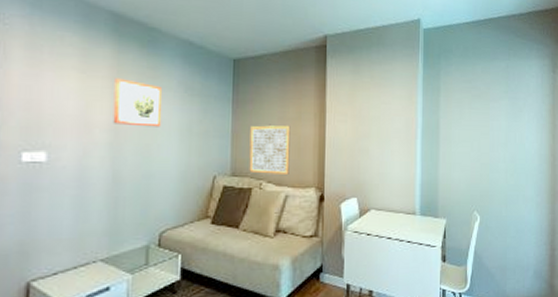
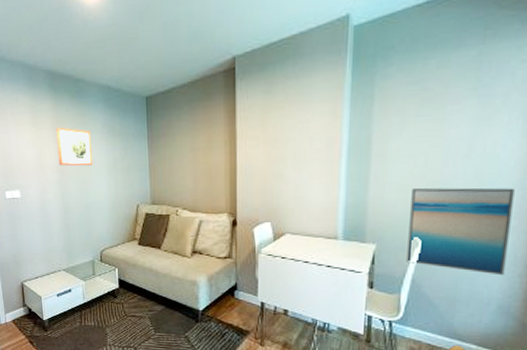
wall art: present [249,124,291,176] -> none [165,154,202,203]
wall art: none [470,169,536,245] -> present [407,187,515,276]

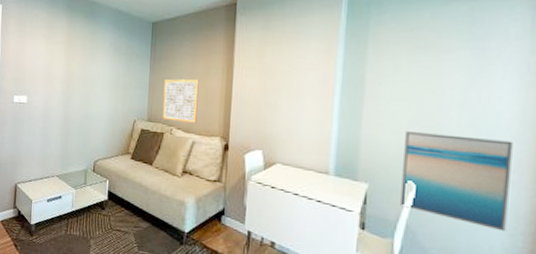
wall art: present [56,127,93,166] -> none [66,42,99,80]
wall art: none [165,154,202,203] -> present [162,78,199,124]

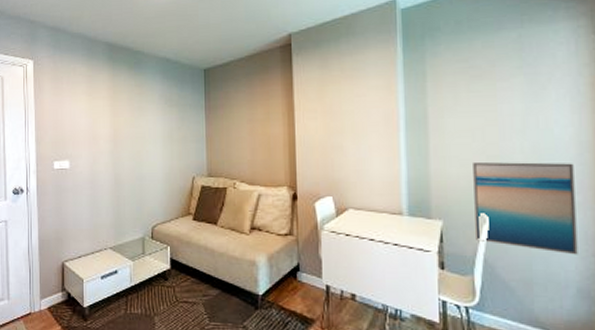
wall art: present [162,78,199,124] -> none [222,126,261,175]

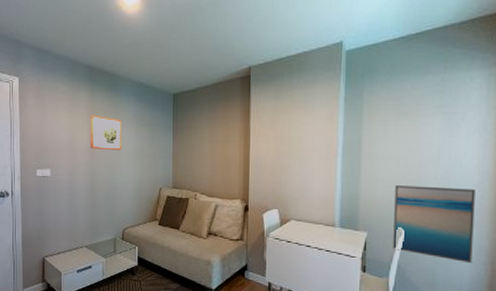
wall art: none [112,97,148,136] -> present [90,115,122,151]

